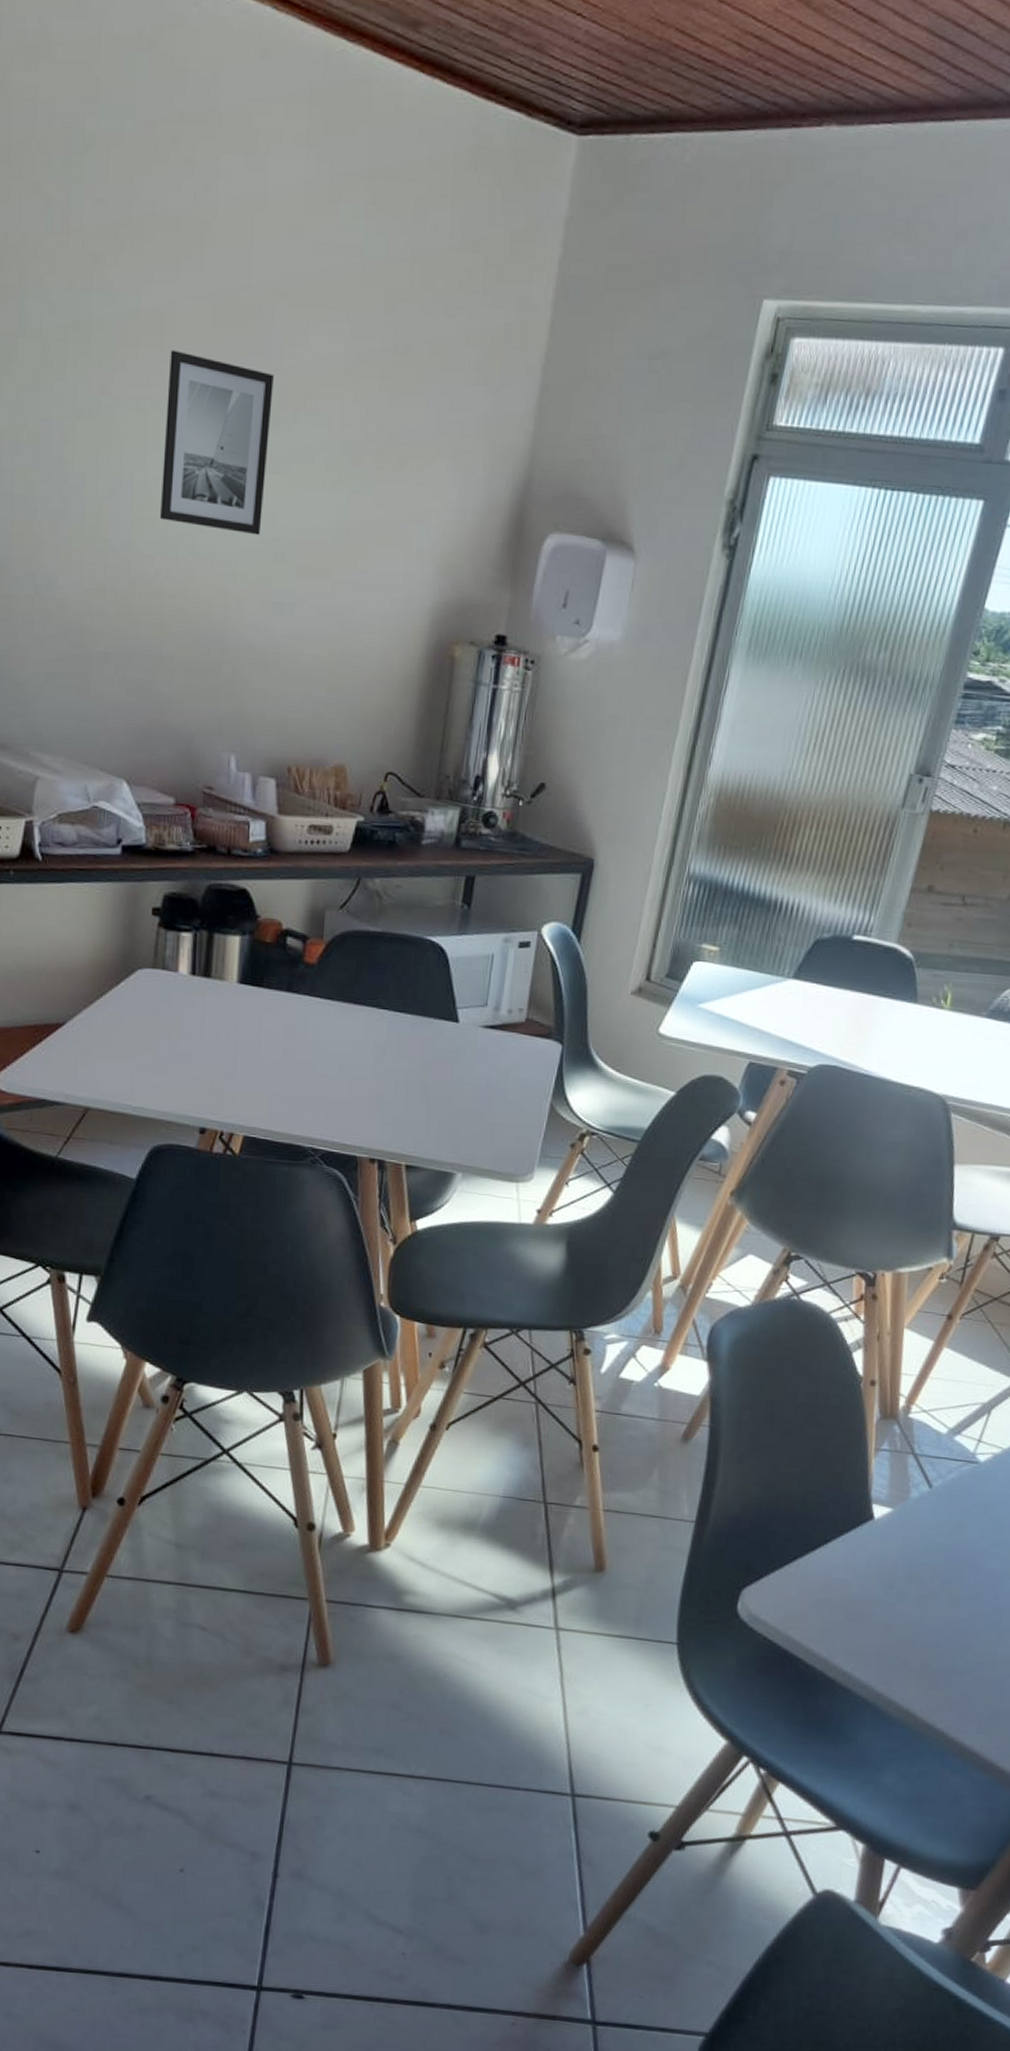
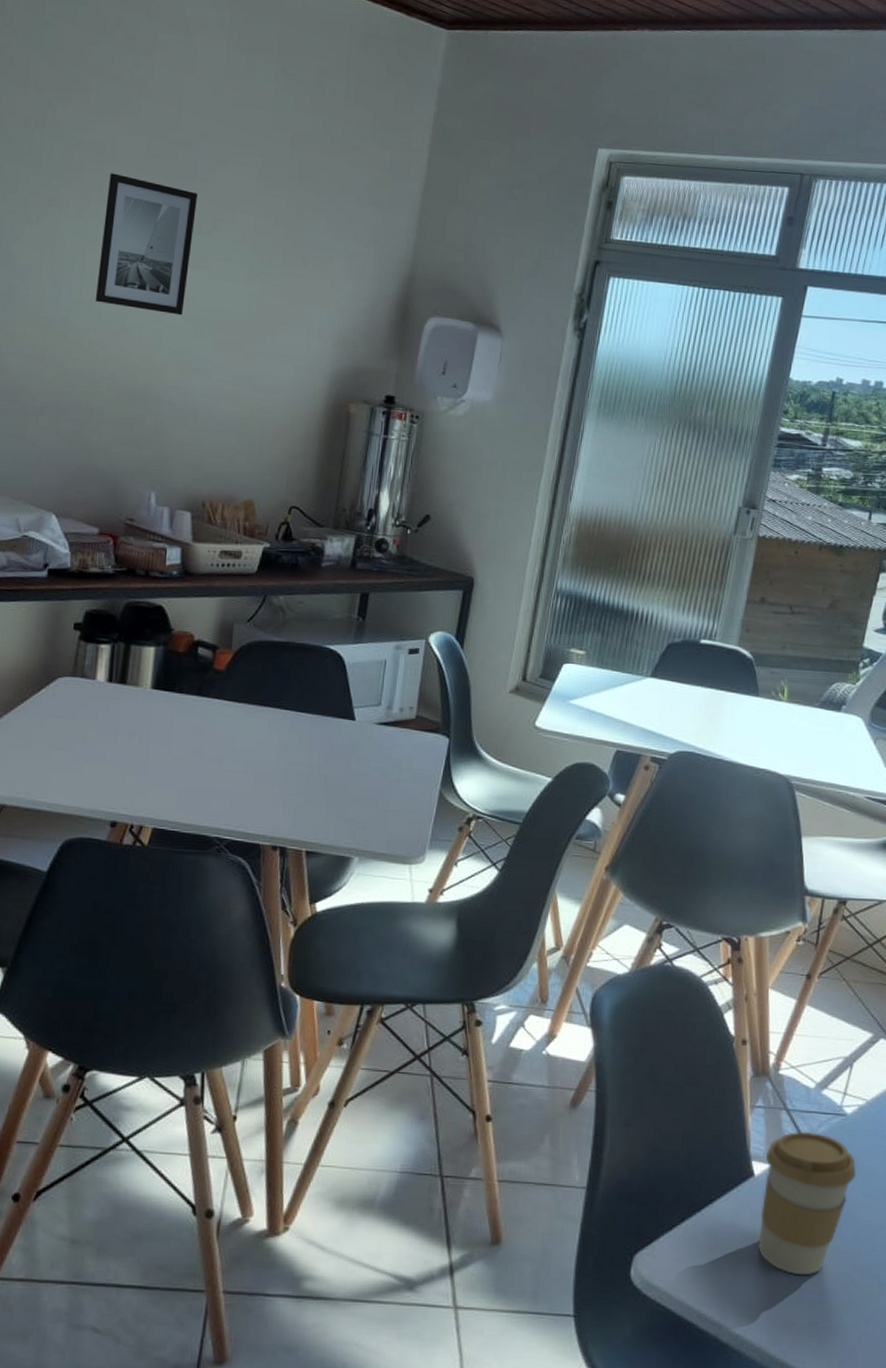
coffee cup: none [872,1477,986,1620] -> present [757,1131,857,1276]

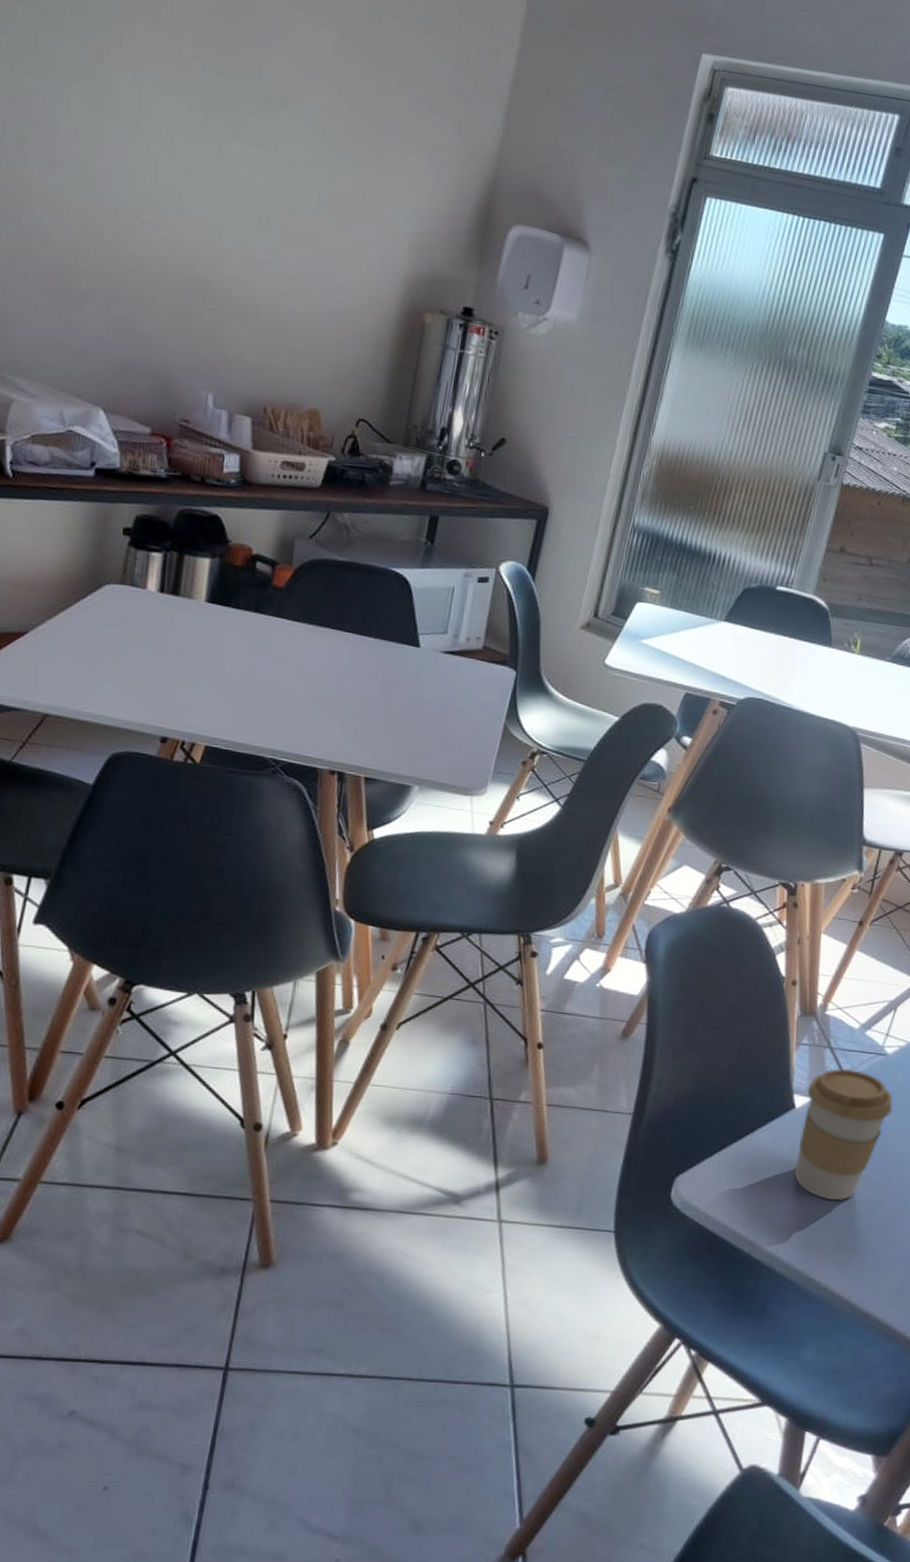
wall art: present [95,173,198,316] -> none [148,32,265,201]

